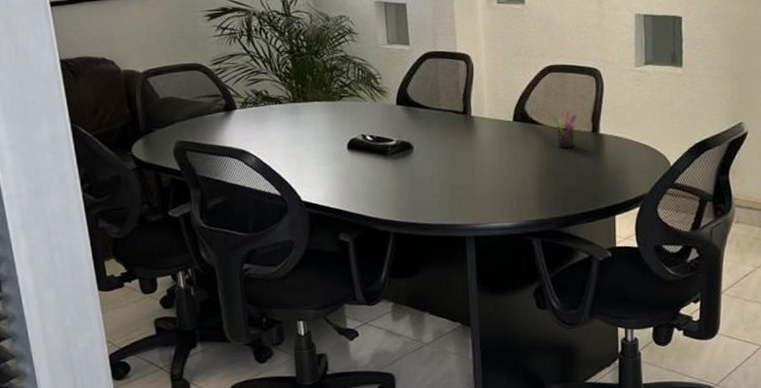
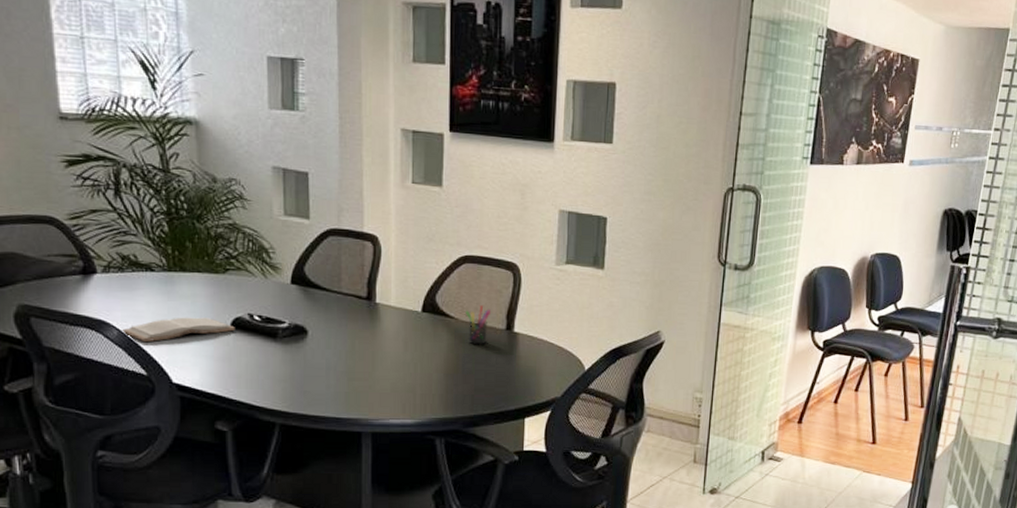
book: none [259,141,351,167] -> present [122,317,235,343]

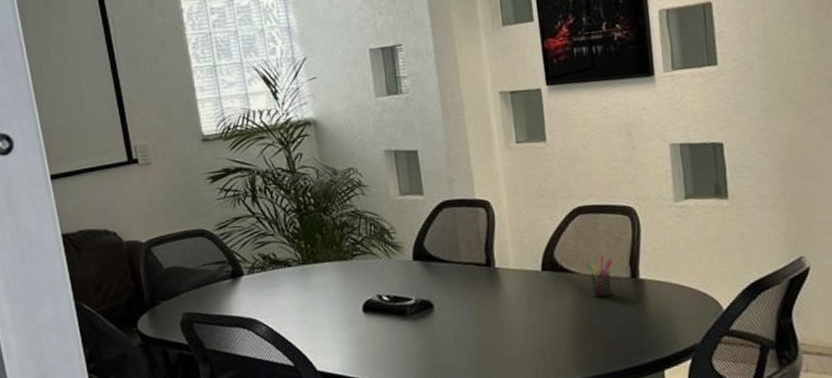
book: present [122,317,235,343] -> none [269,304,367,335]

